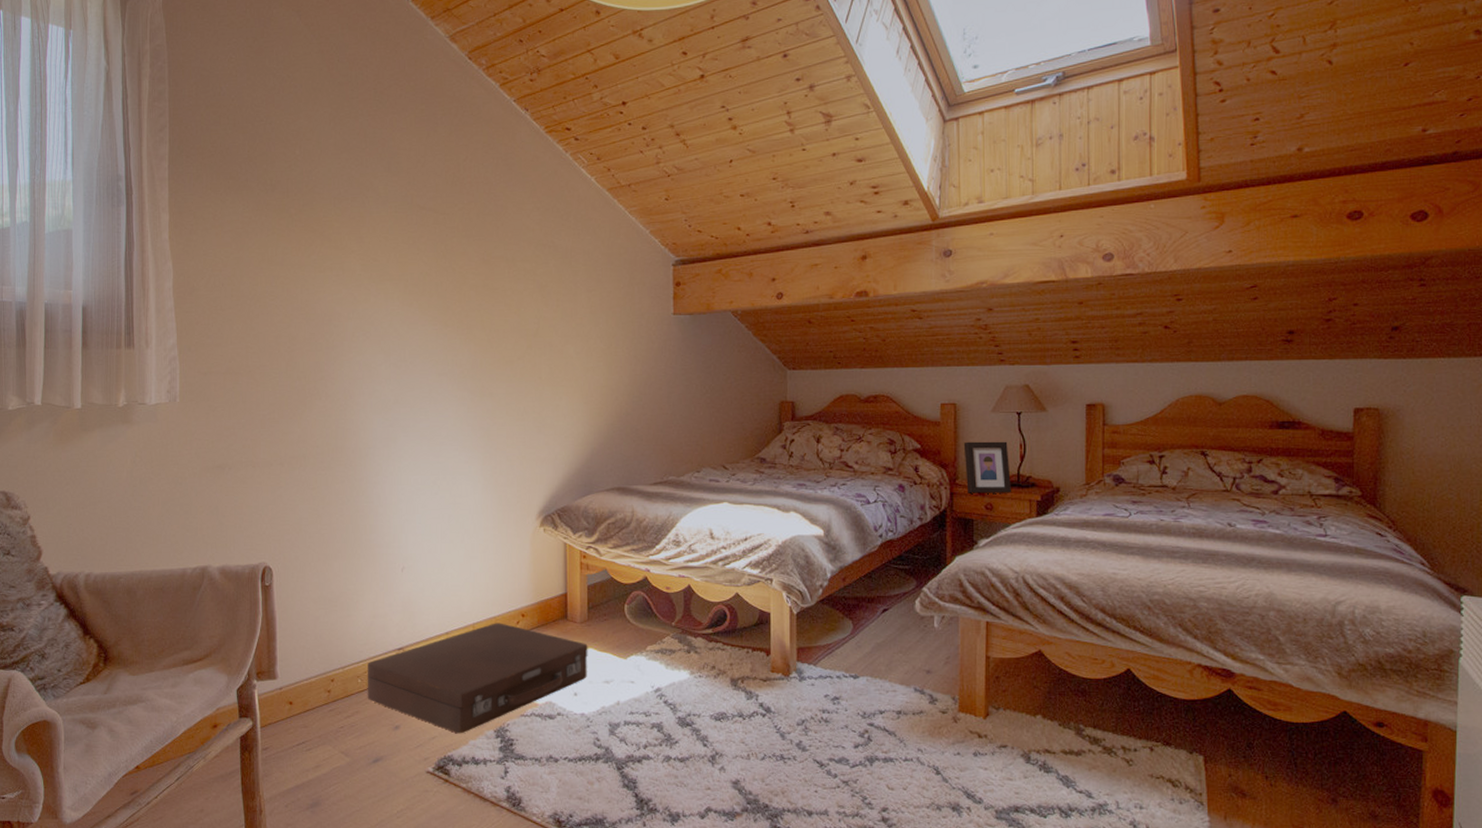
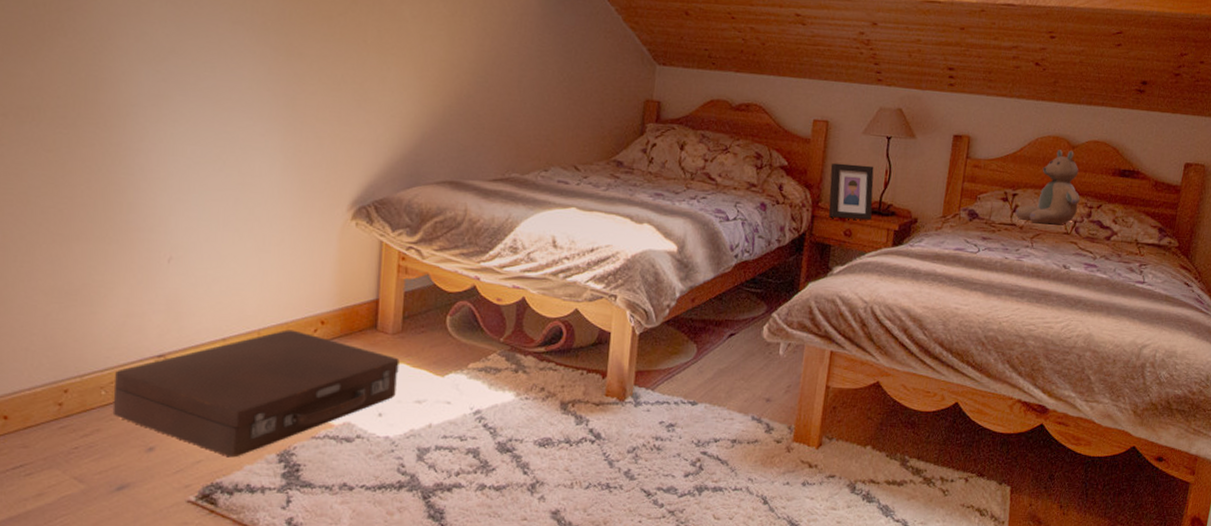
teddy bear: none [1166,408,1236,483] -> present [1016,150,1080,225]

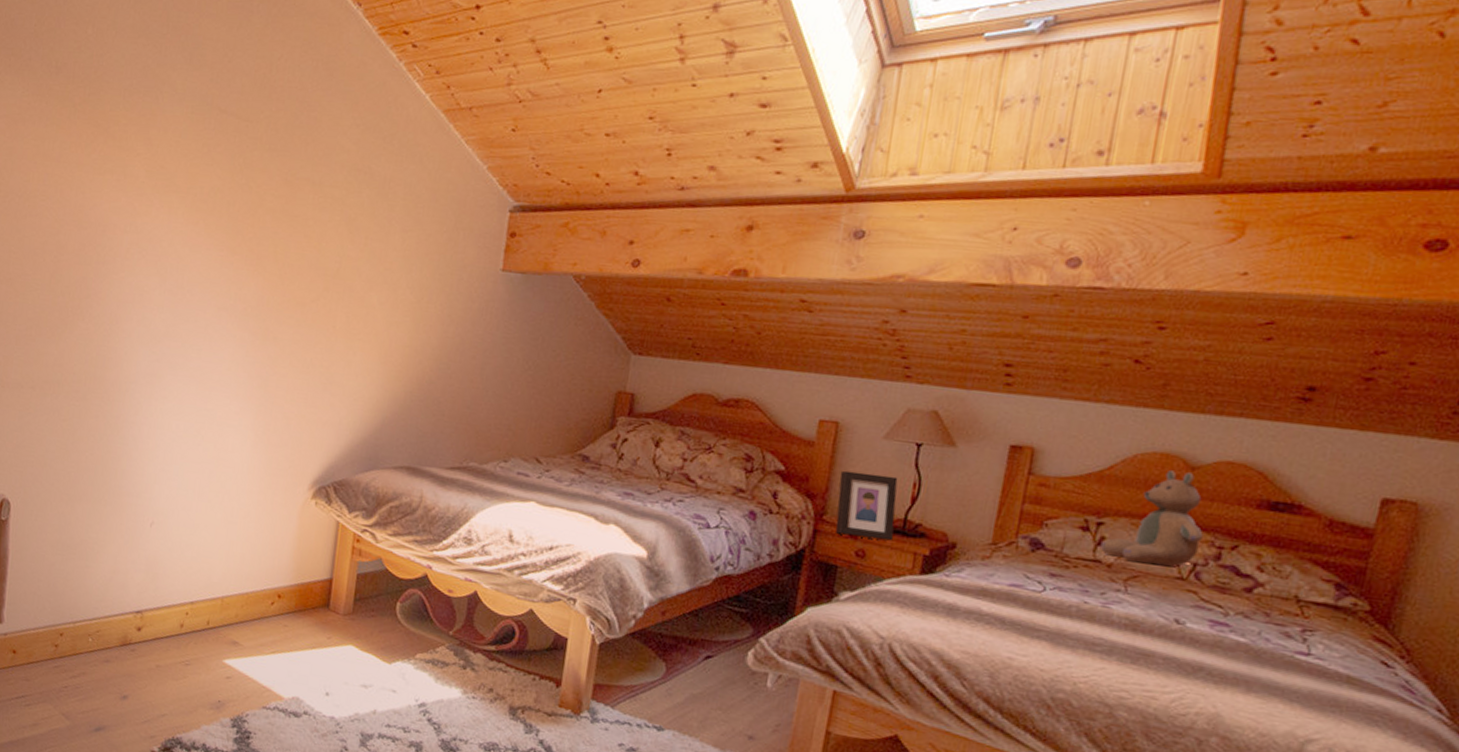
briefcase: present [112,329,400,458] -> none [96,599,349,717]

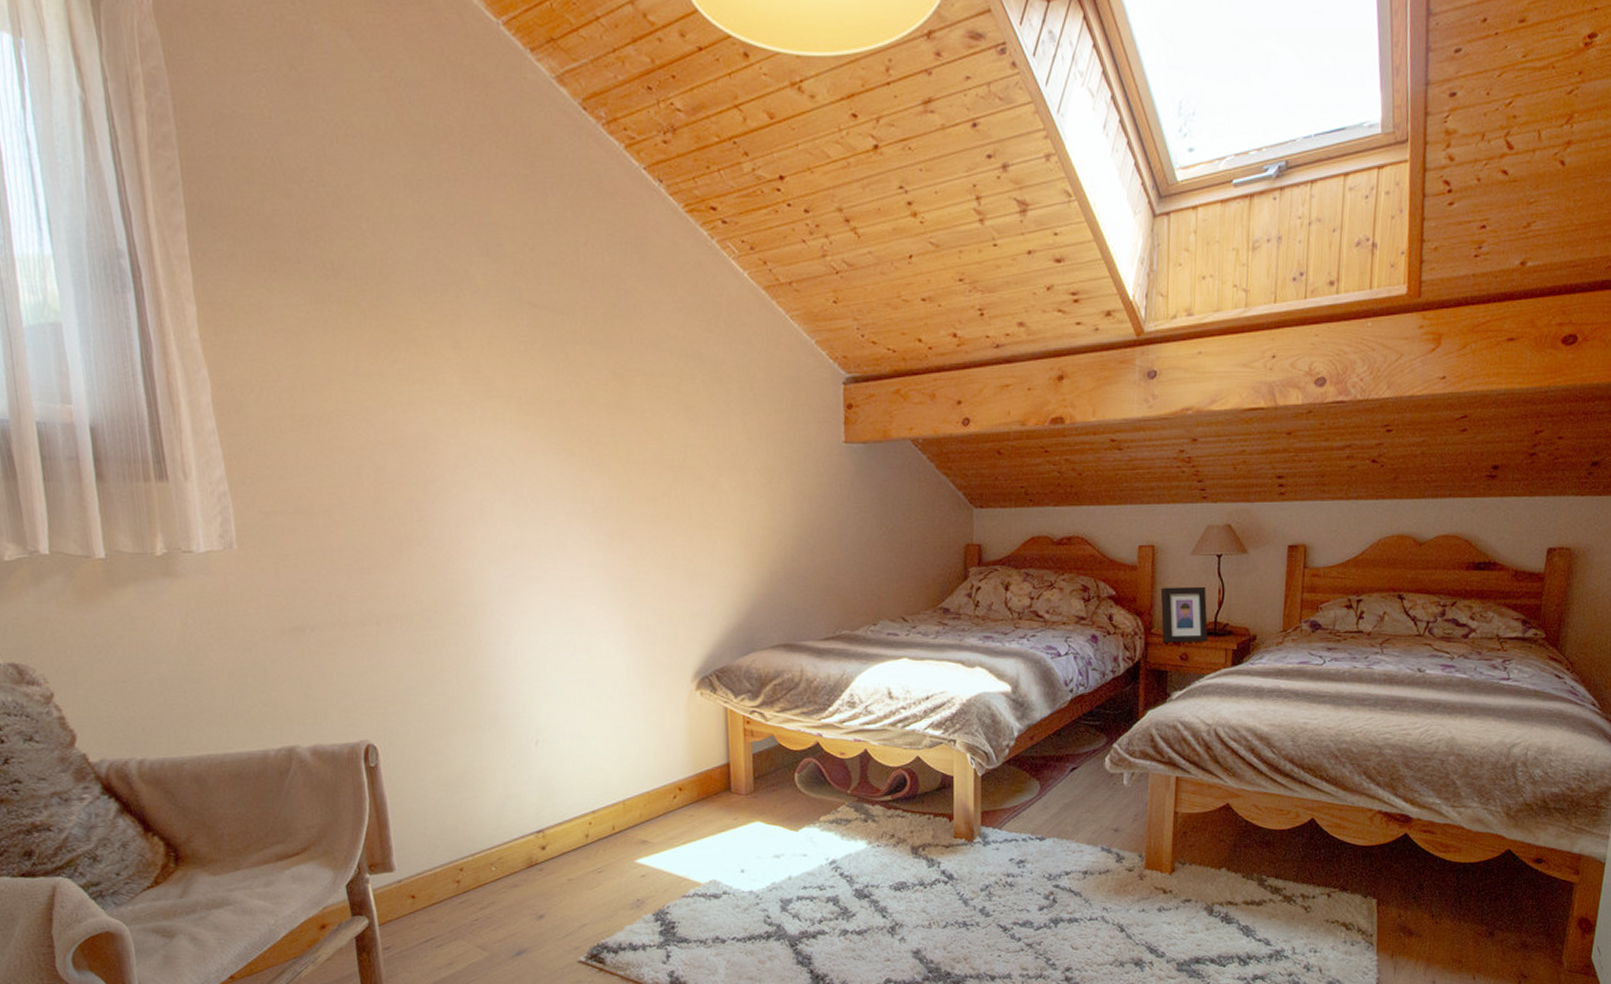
teddy bear: present [1101,470,1203,567] -> none [1362,548,1432,628]

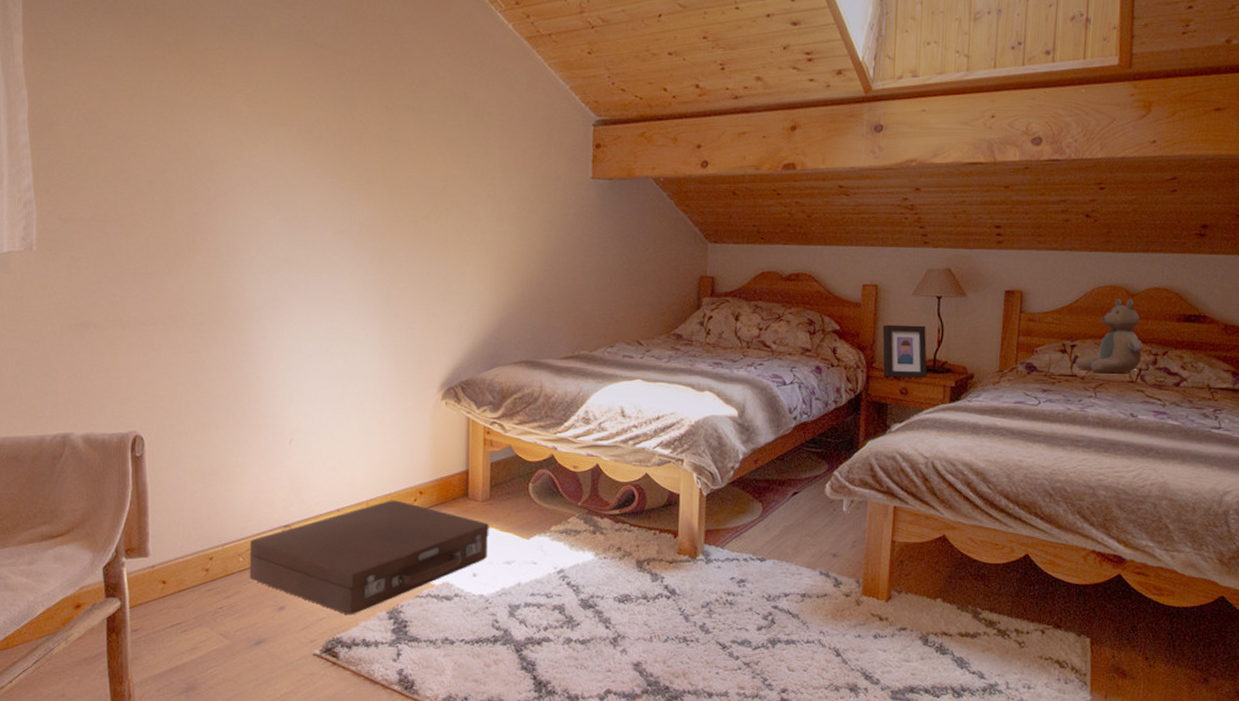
briefcase: none [502,798,755,920] -> present [249,500,489,615]
teddy bear: none [1362,548,1432,628] -> present [1076,299,1144,374]

